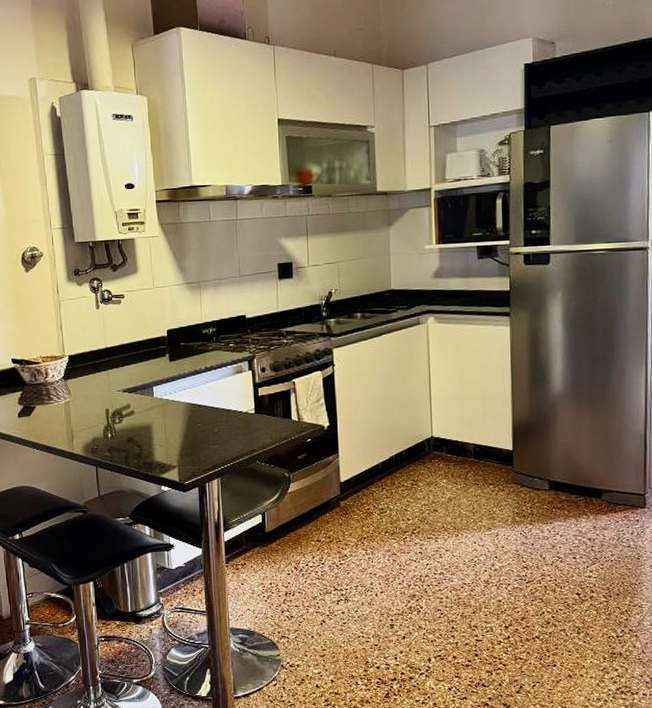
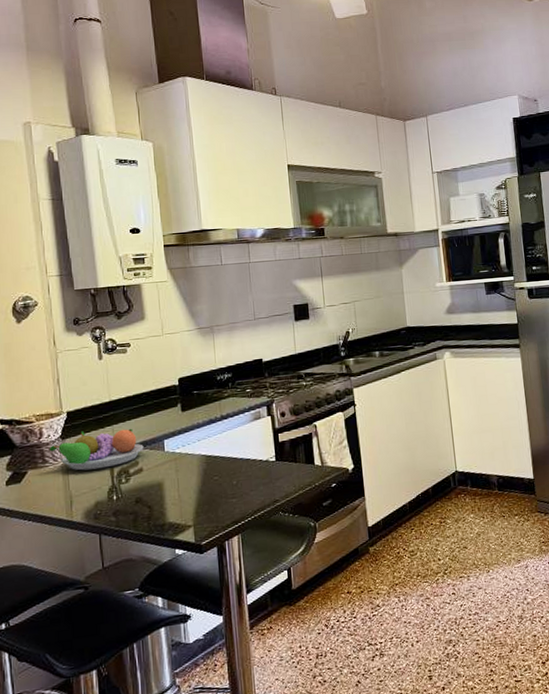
fruit bowl: none [54,373,135,409] -> present [50,428,144,471]

